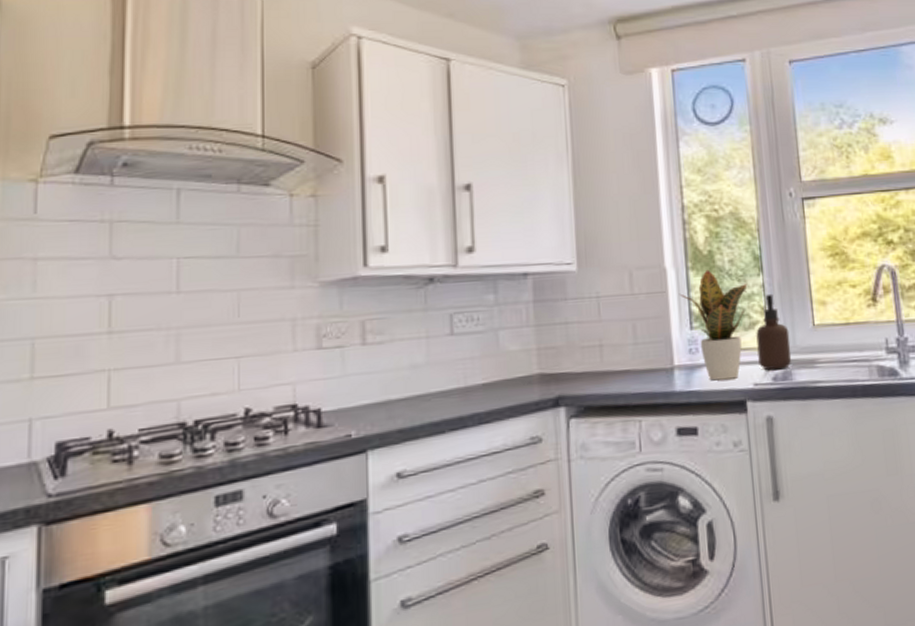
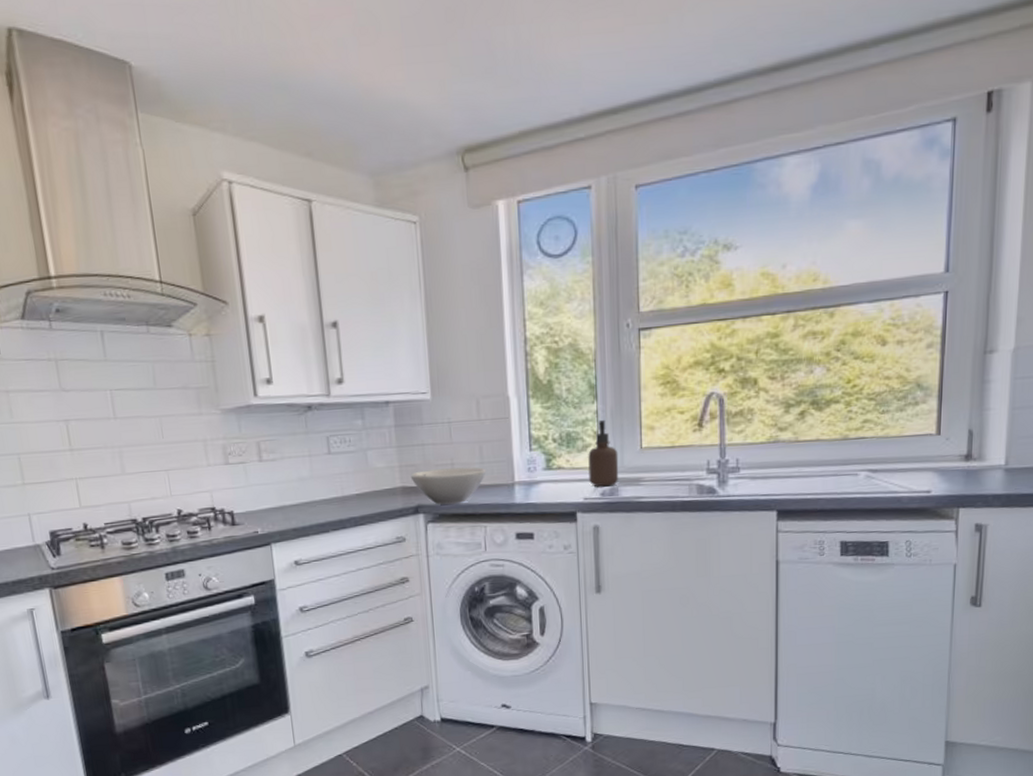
bowl: none [550,349,641,395] -> present [410,467,486,505]
potted plant: present [679,269,748,381] -> none [520,397,582,495]

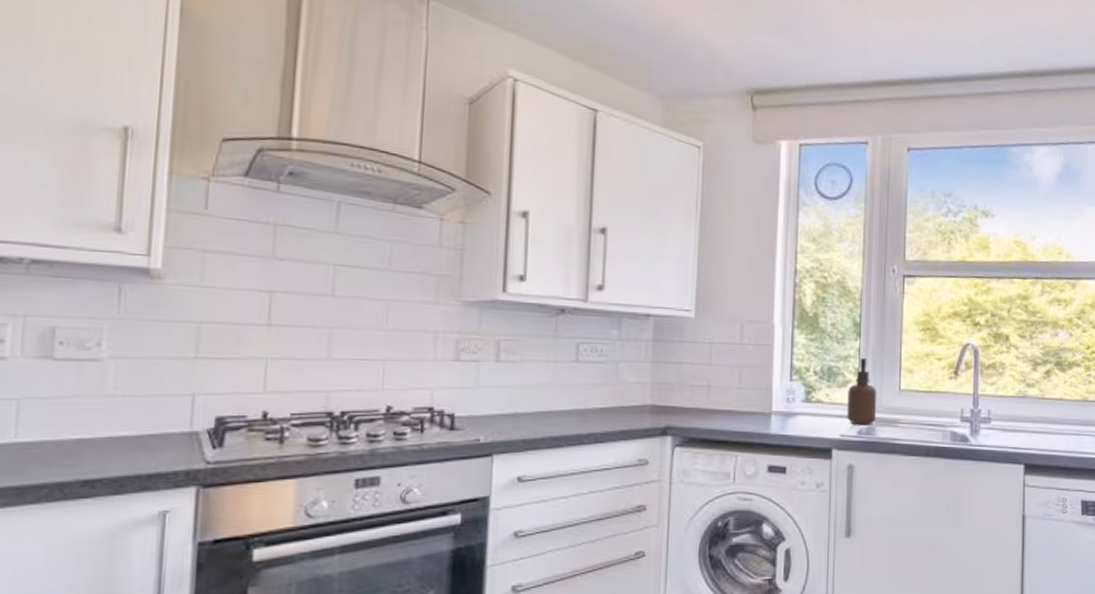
bowl: present [410,467,486,505] -> none [662,390,744,428]

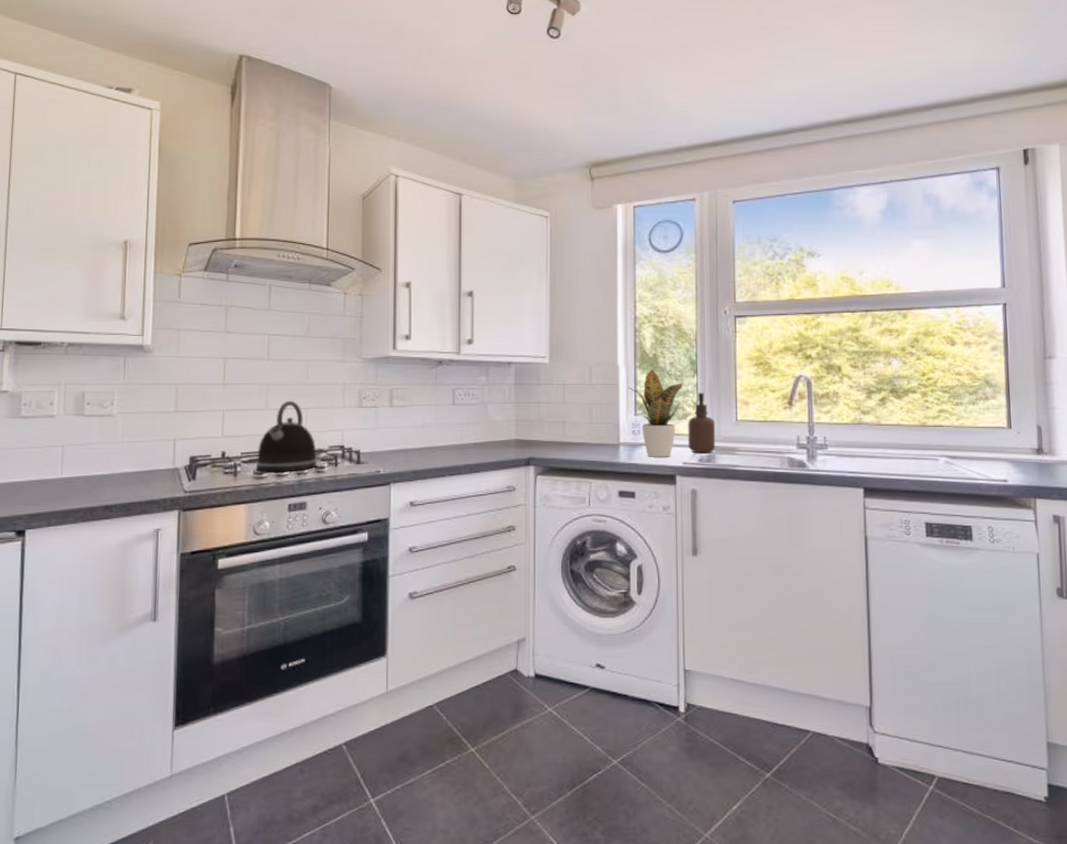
kettle: none [311,349,397,440] -> present [255,400,318,473]
potted plant: none [783,330,845,428] -> present [627,369,684,457]

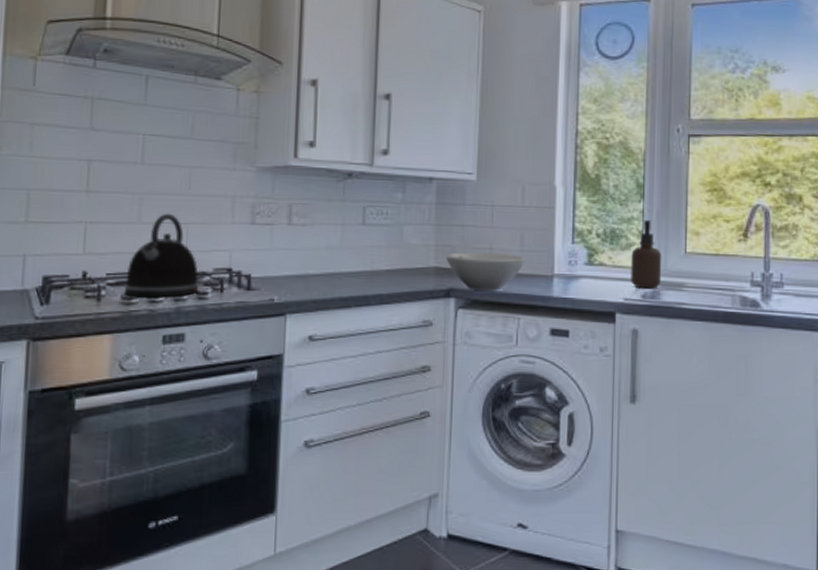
bowl: none [525,426,594,459] -> present [446,252,526,291]
potted plant: present [627,369,684,457] -> none [565,191,628,292]

